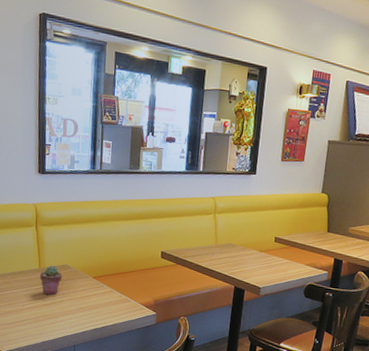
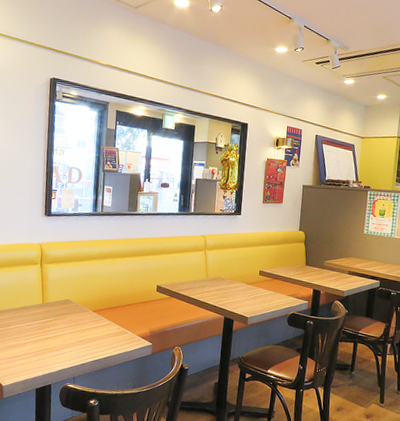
potted succulent: present [40,265,62,295] -> none [43,300,64,329]

